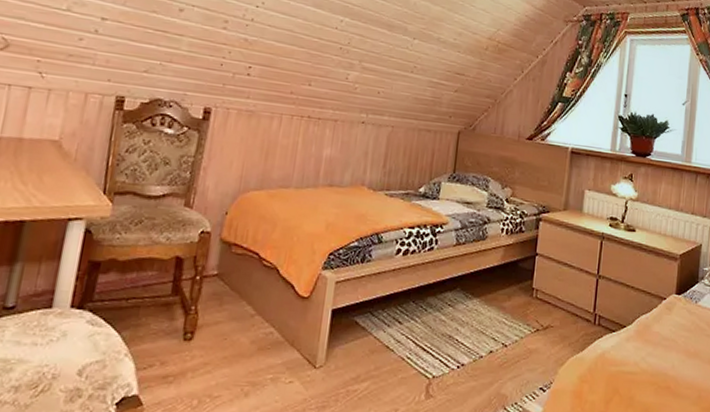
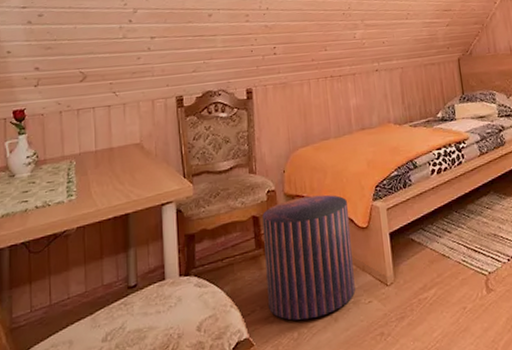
pouf: none [170,247,293,388] -> present [262,194,355,321]

